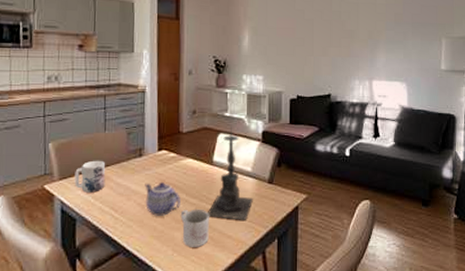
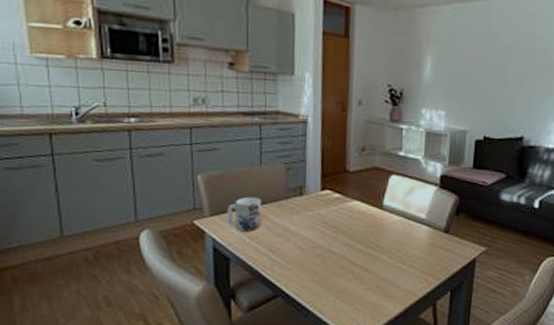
teapot: present [145,181,180,216] -> none [305,224,345,261]
mug: present [180,209,209,247] -> none [344,255,376,295]
candle holder: present [208,125,254,220] -> none [375,166,427,270]

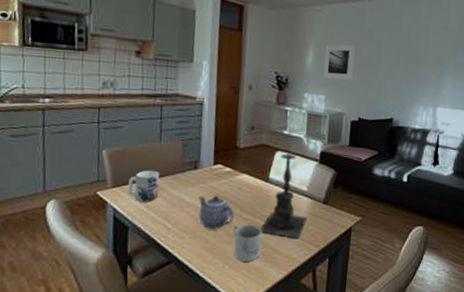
teapot: none [305,224,345,261] -> present [199,195,234,229]
mug: none [344,255,376,295] -> present [233,224,262,261]
candle holder: none [375,166,427,270] -> present [261,144,308,238]
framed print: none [443,51,481,93] -> present [323,44,356,80]

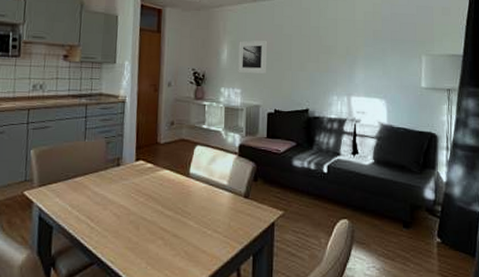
mug: present [128,170,160,202] -> none [53,168,84,201]
teapot: present [199,195,234,229] -> none [121,192,156,227]
mug: present [233,224,262,261] -> none [155,221,184,261]
candle holder: present [261,144,308,238] -> none [183,138,230,235]

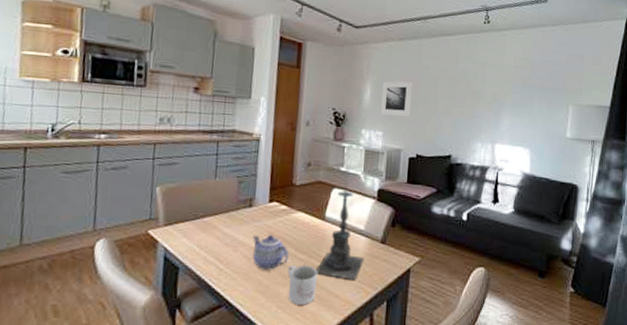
teapot: none [121,192,156,227] -> present [252,234,289,270]
mug: none [155,221,184,261] -> present [287,264,318,305]
candle holder: none [183,138,230,235] -> present [316,181,365,280]

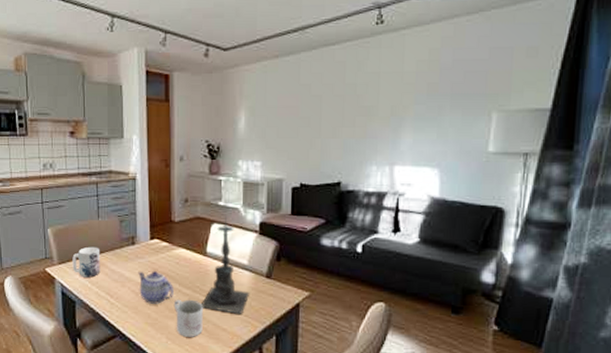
mug: none [180,207,214,241] -> present [72,246,101,278]
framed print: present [380,81,413,117] -> none [257,103,293,143]

